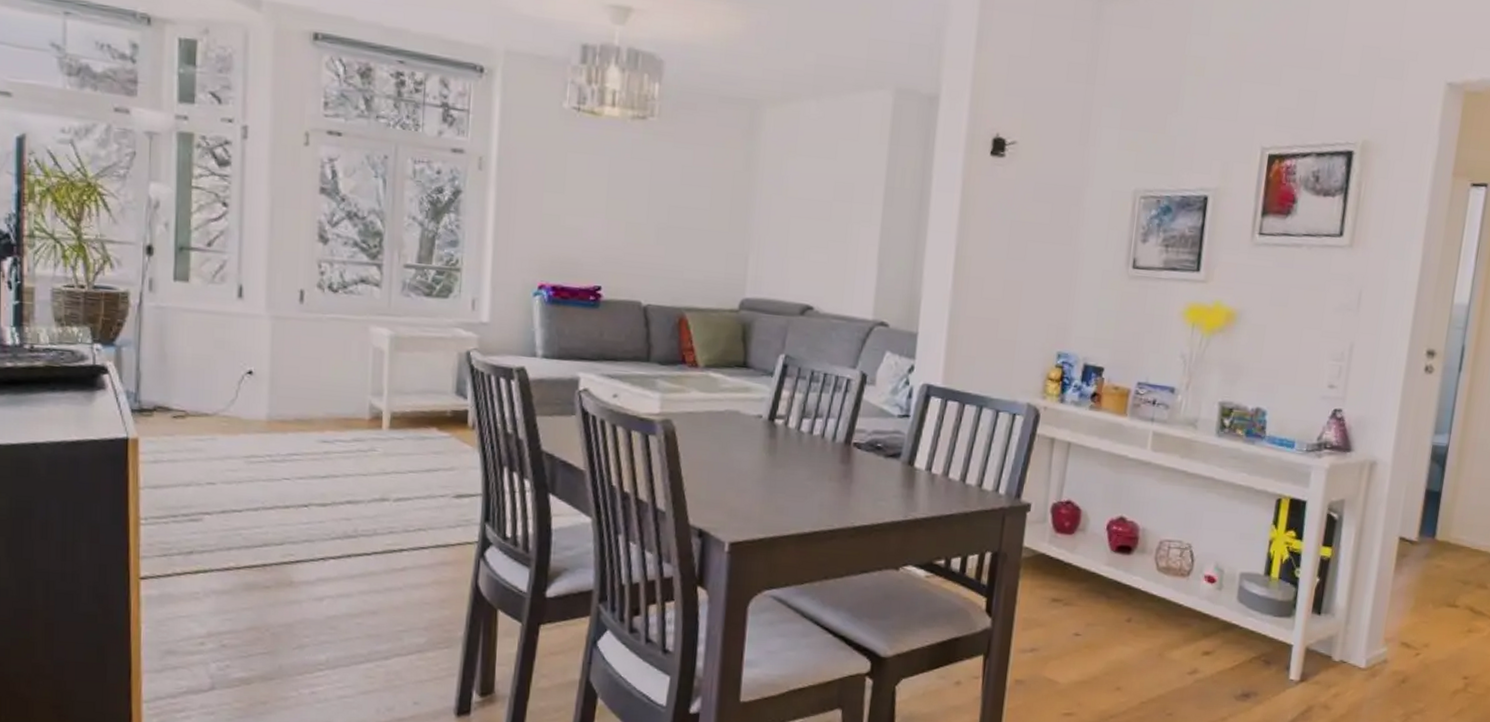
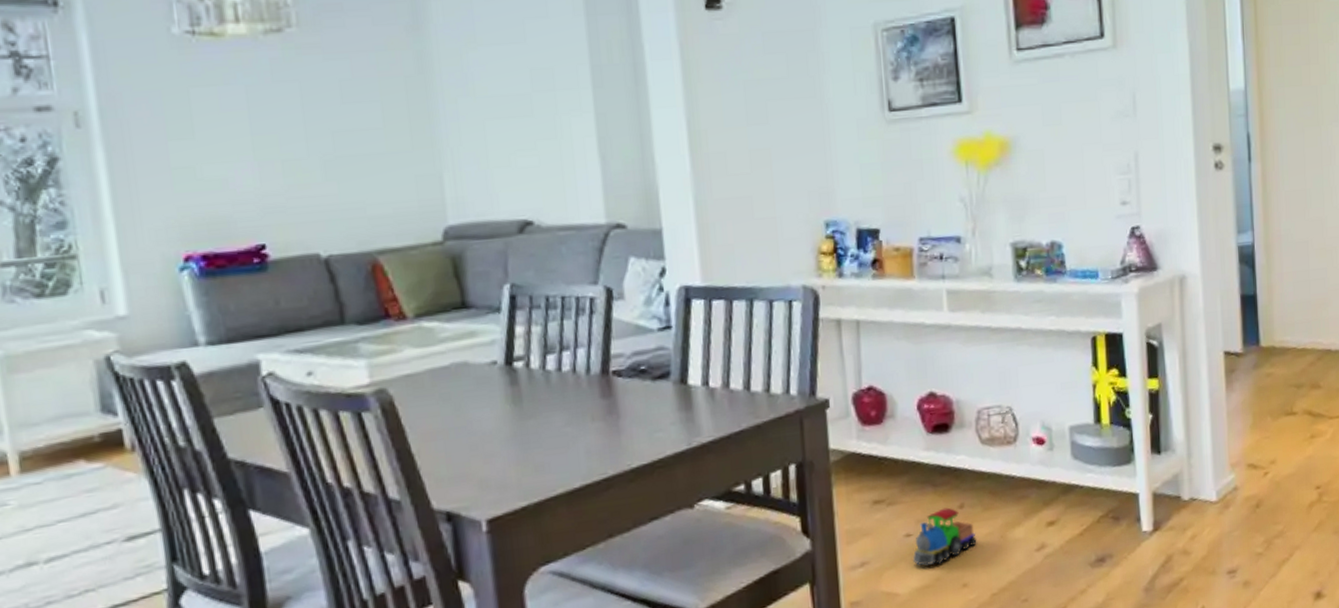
toy train: none [1076,618,1137,666] -> present [912,507,977,566]

